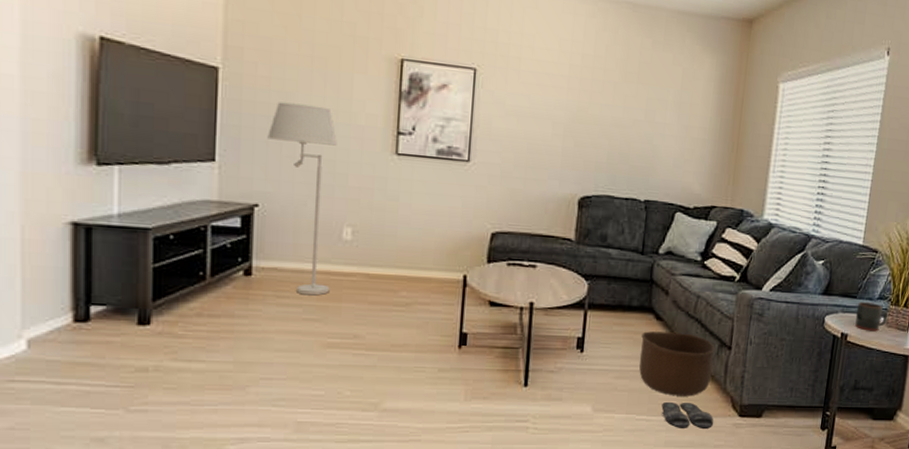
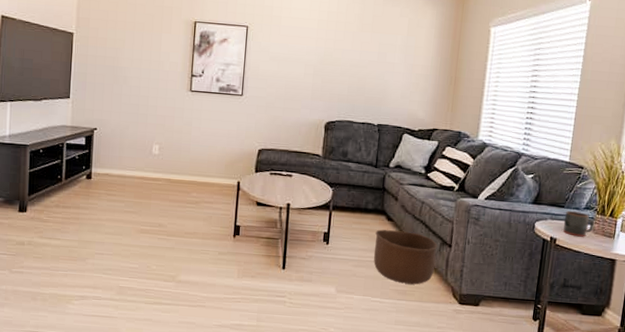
floor lamp: present [267,102,337,296] -> none [104,55,150,195]
slippers: present [662,401,713,429] -> none [392,287,437,312]

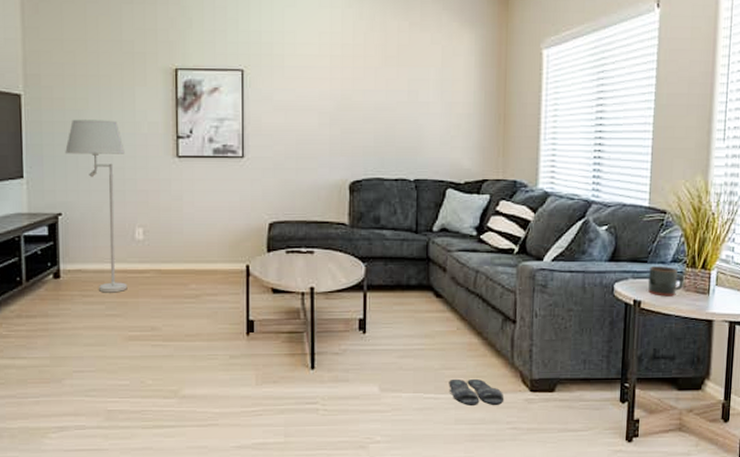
floor lamp: none [104,55,150,195] -> present [65,119,128,293]
basket: present [373,229,438,285] -> none [422,309,499,373]
slippers: none [392,287,437,312] -> present [449,378,503,405]

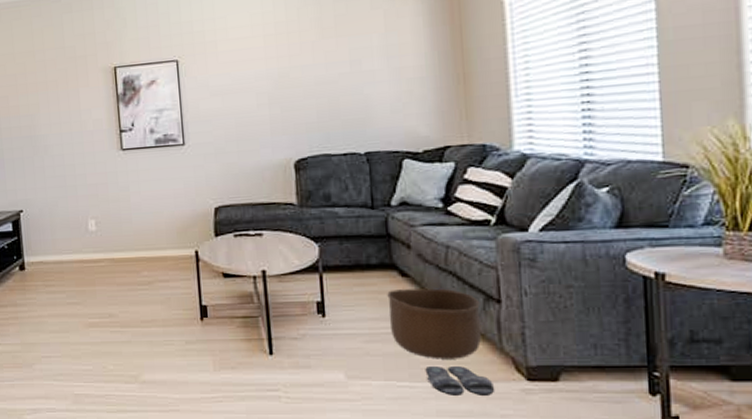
floor lamp: present [65,119,128,293] -> none [22,121,85,283]
basket: none [422,309,499,373] -> present [387,288,482,359]
mug: present [647,266,684,297] -> none [671,231,724,267]

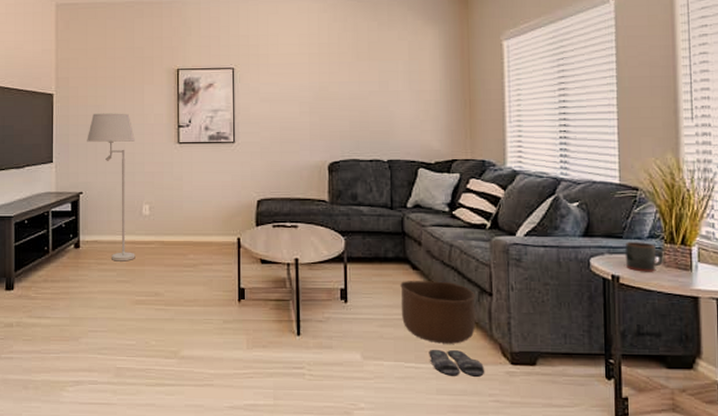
floor lamp: none [22,121,85,283] -> present [87,113,135,261]
mug: none [671,231,724,267] -> present [624,242,663,272]

